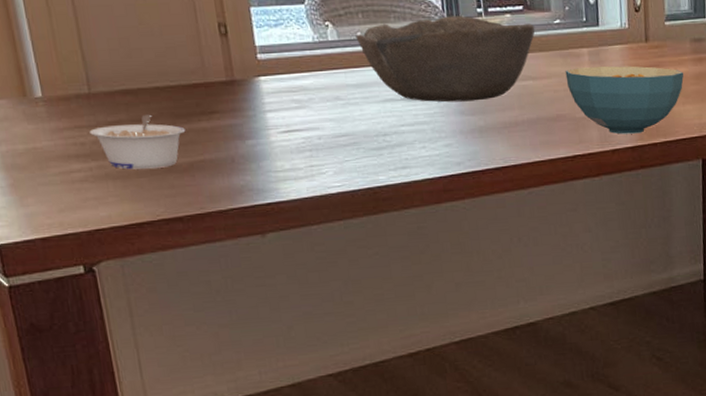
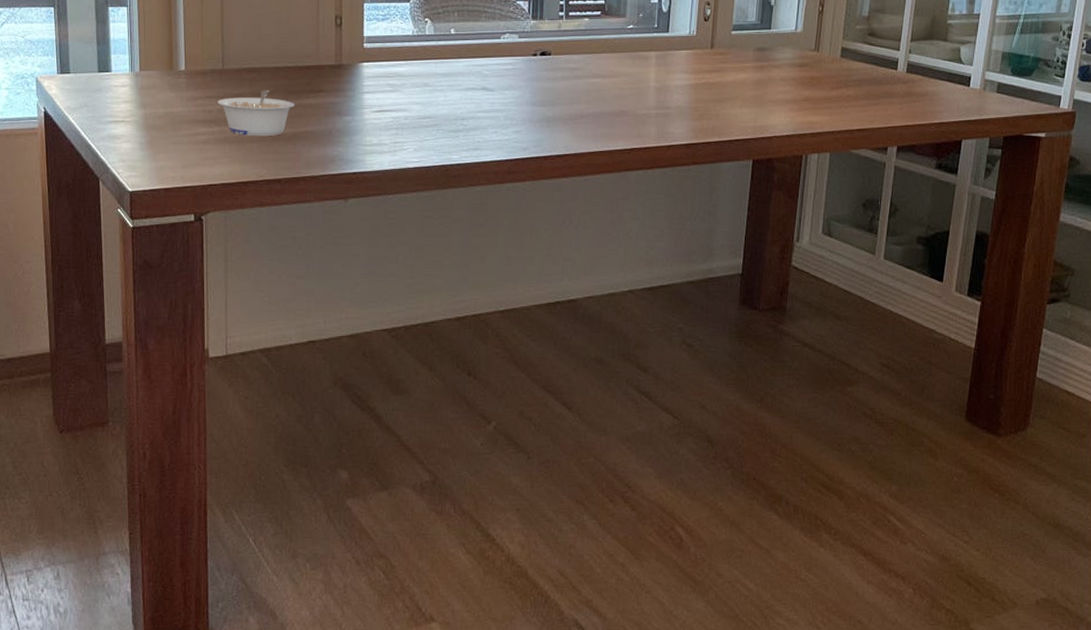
bowl: present [355,15,535,102] -> none [449,18,610,94]
cereal bowl: present [565,66,684,134] -> none [632,69,745,132]

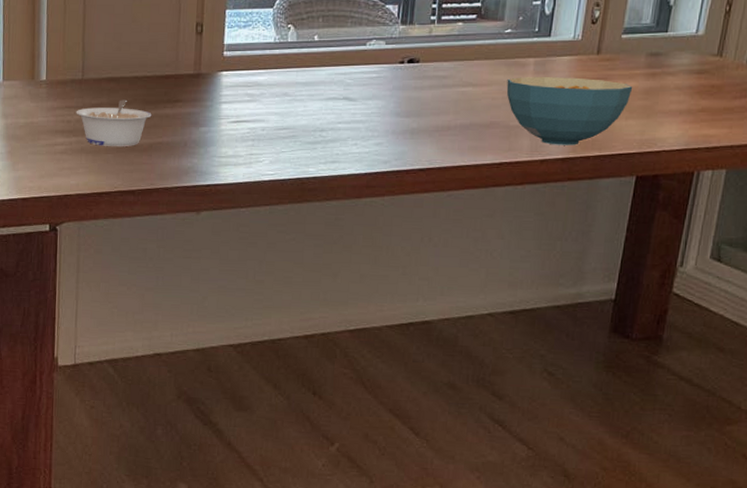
cereal bowl: none [632,69,745,132] -> present [506,77,633,145]

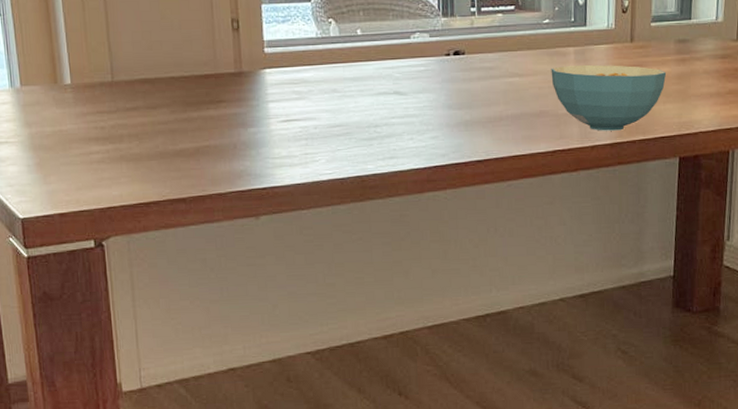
legume: present [76,100,152,146] -> none [109,102,195,153]

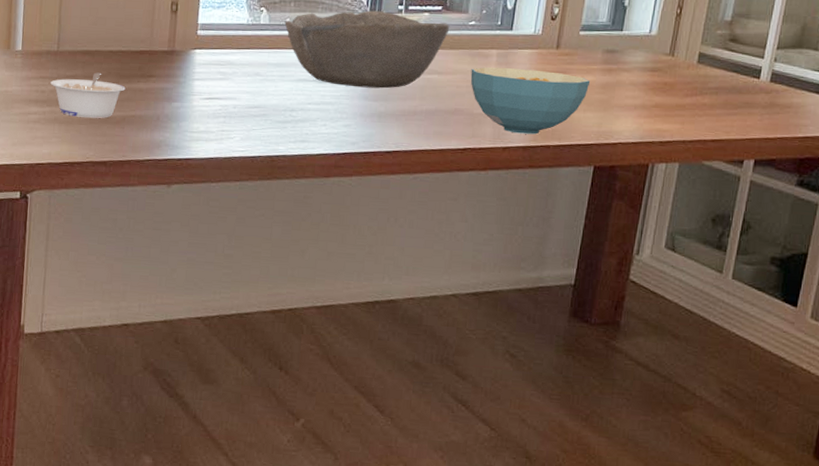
legume: none [109,102,195,153] -> present [50,72,126,118]
bowl: none [355,14,525,97] -> present [284,10,450,89]

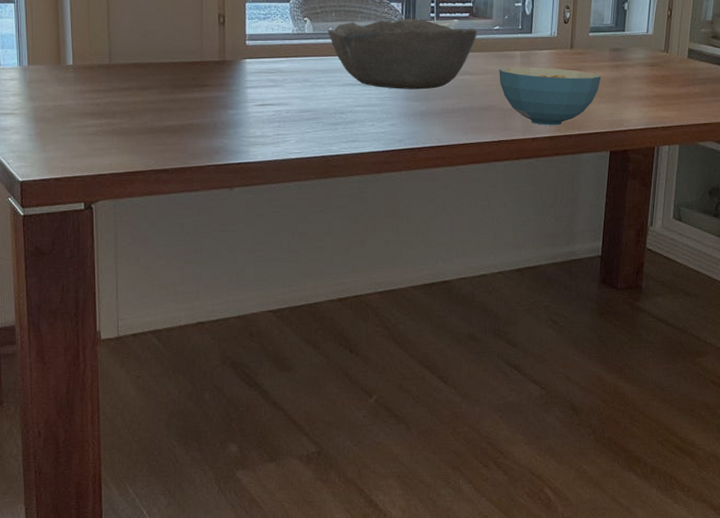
legume: present [50,72,126,118] -> none [105,84,181,128]

